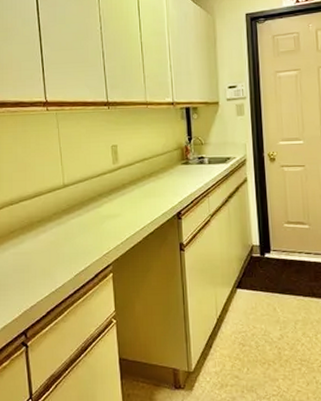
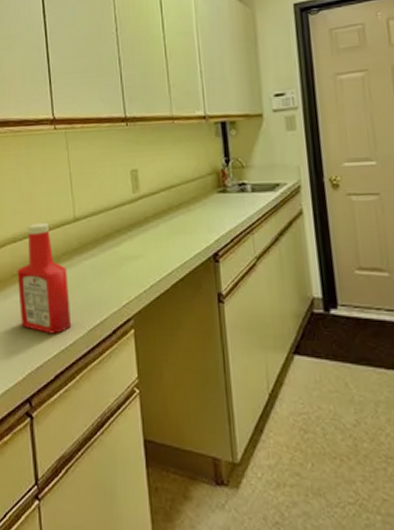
ketchup bottle: none [14,188,60,279] -> present [17,222,71,334]

